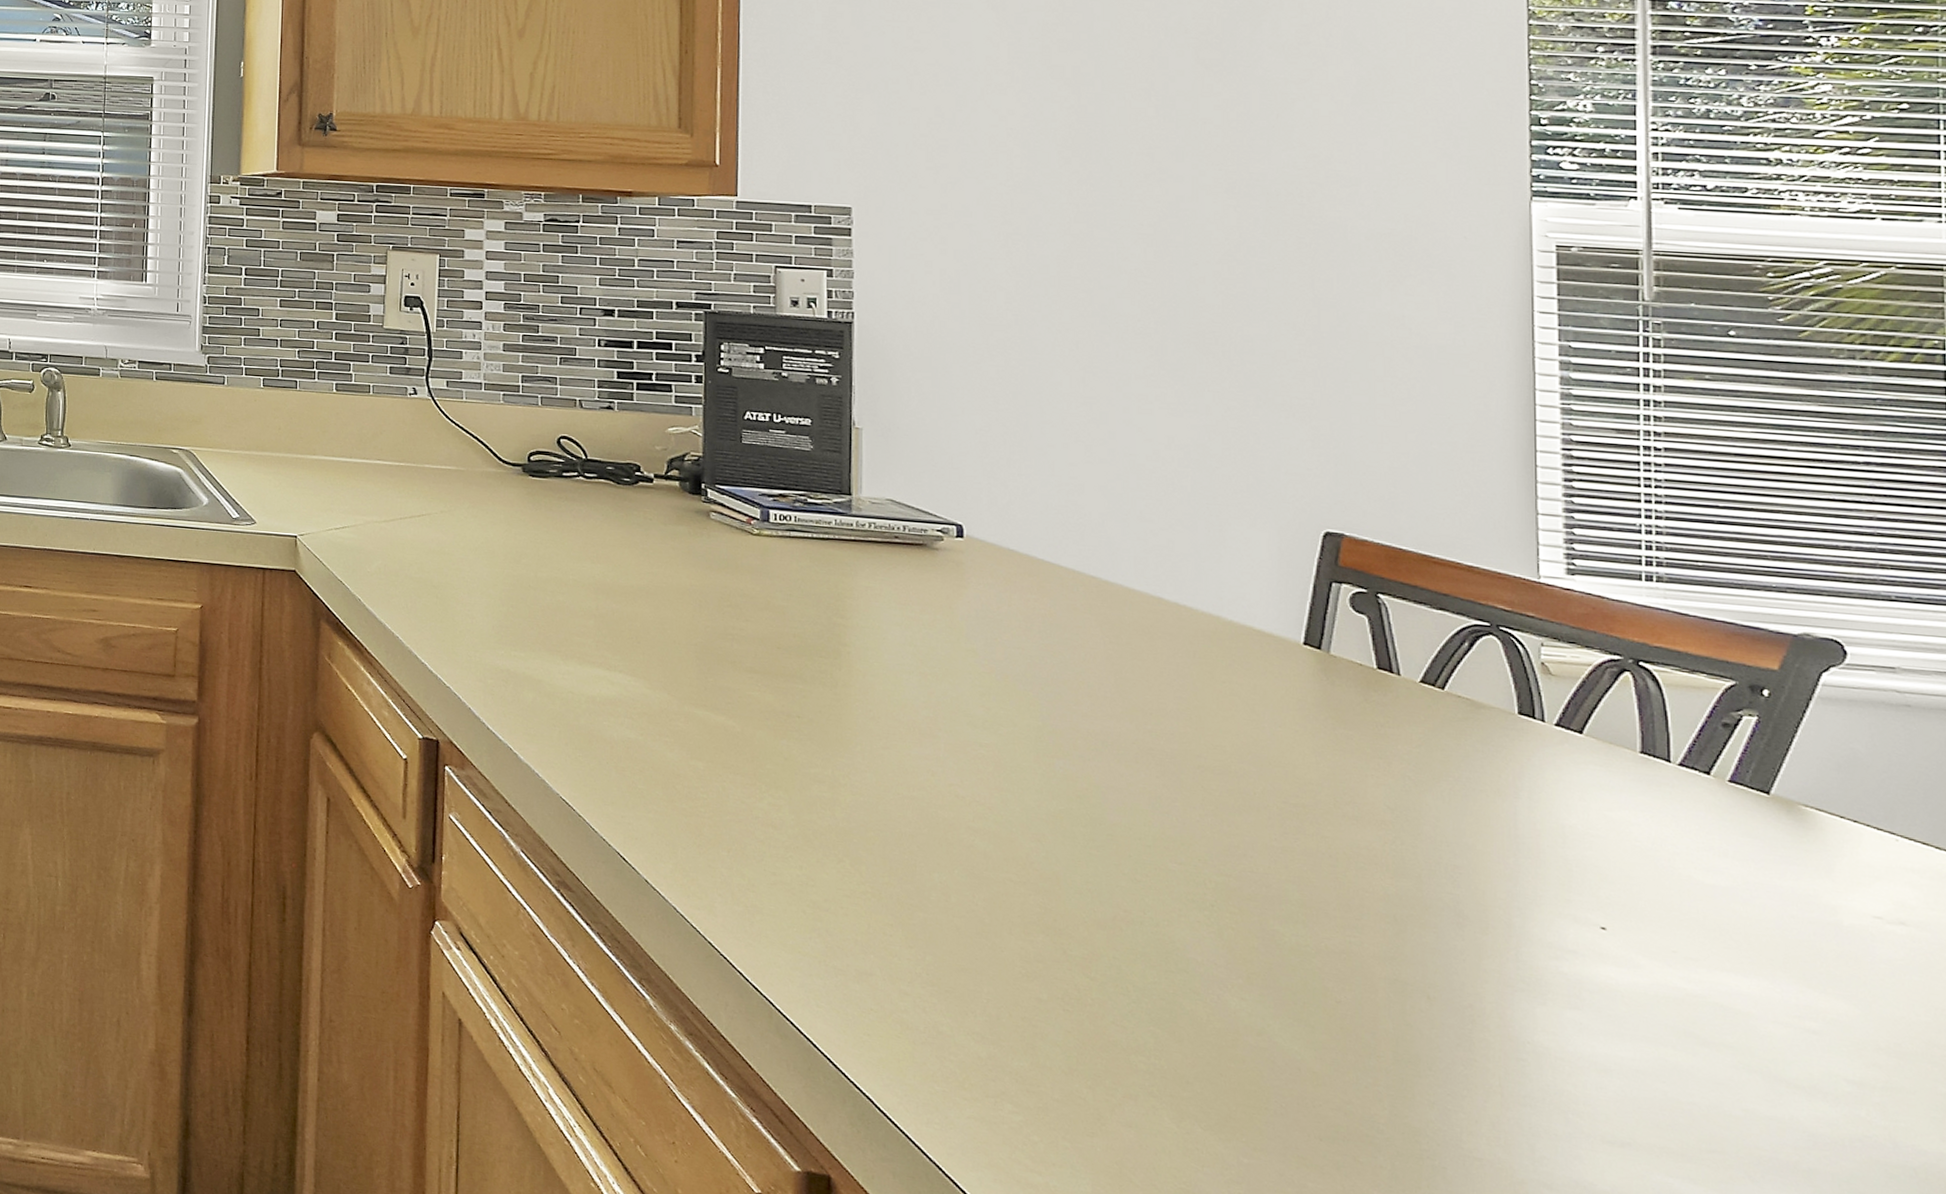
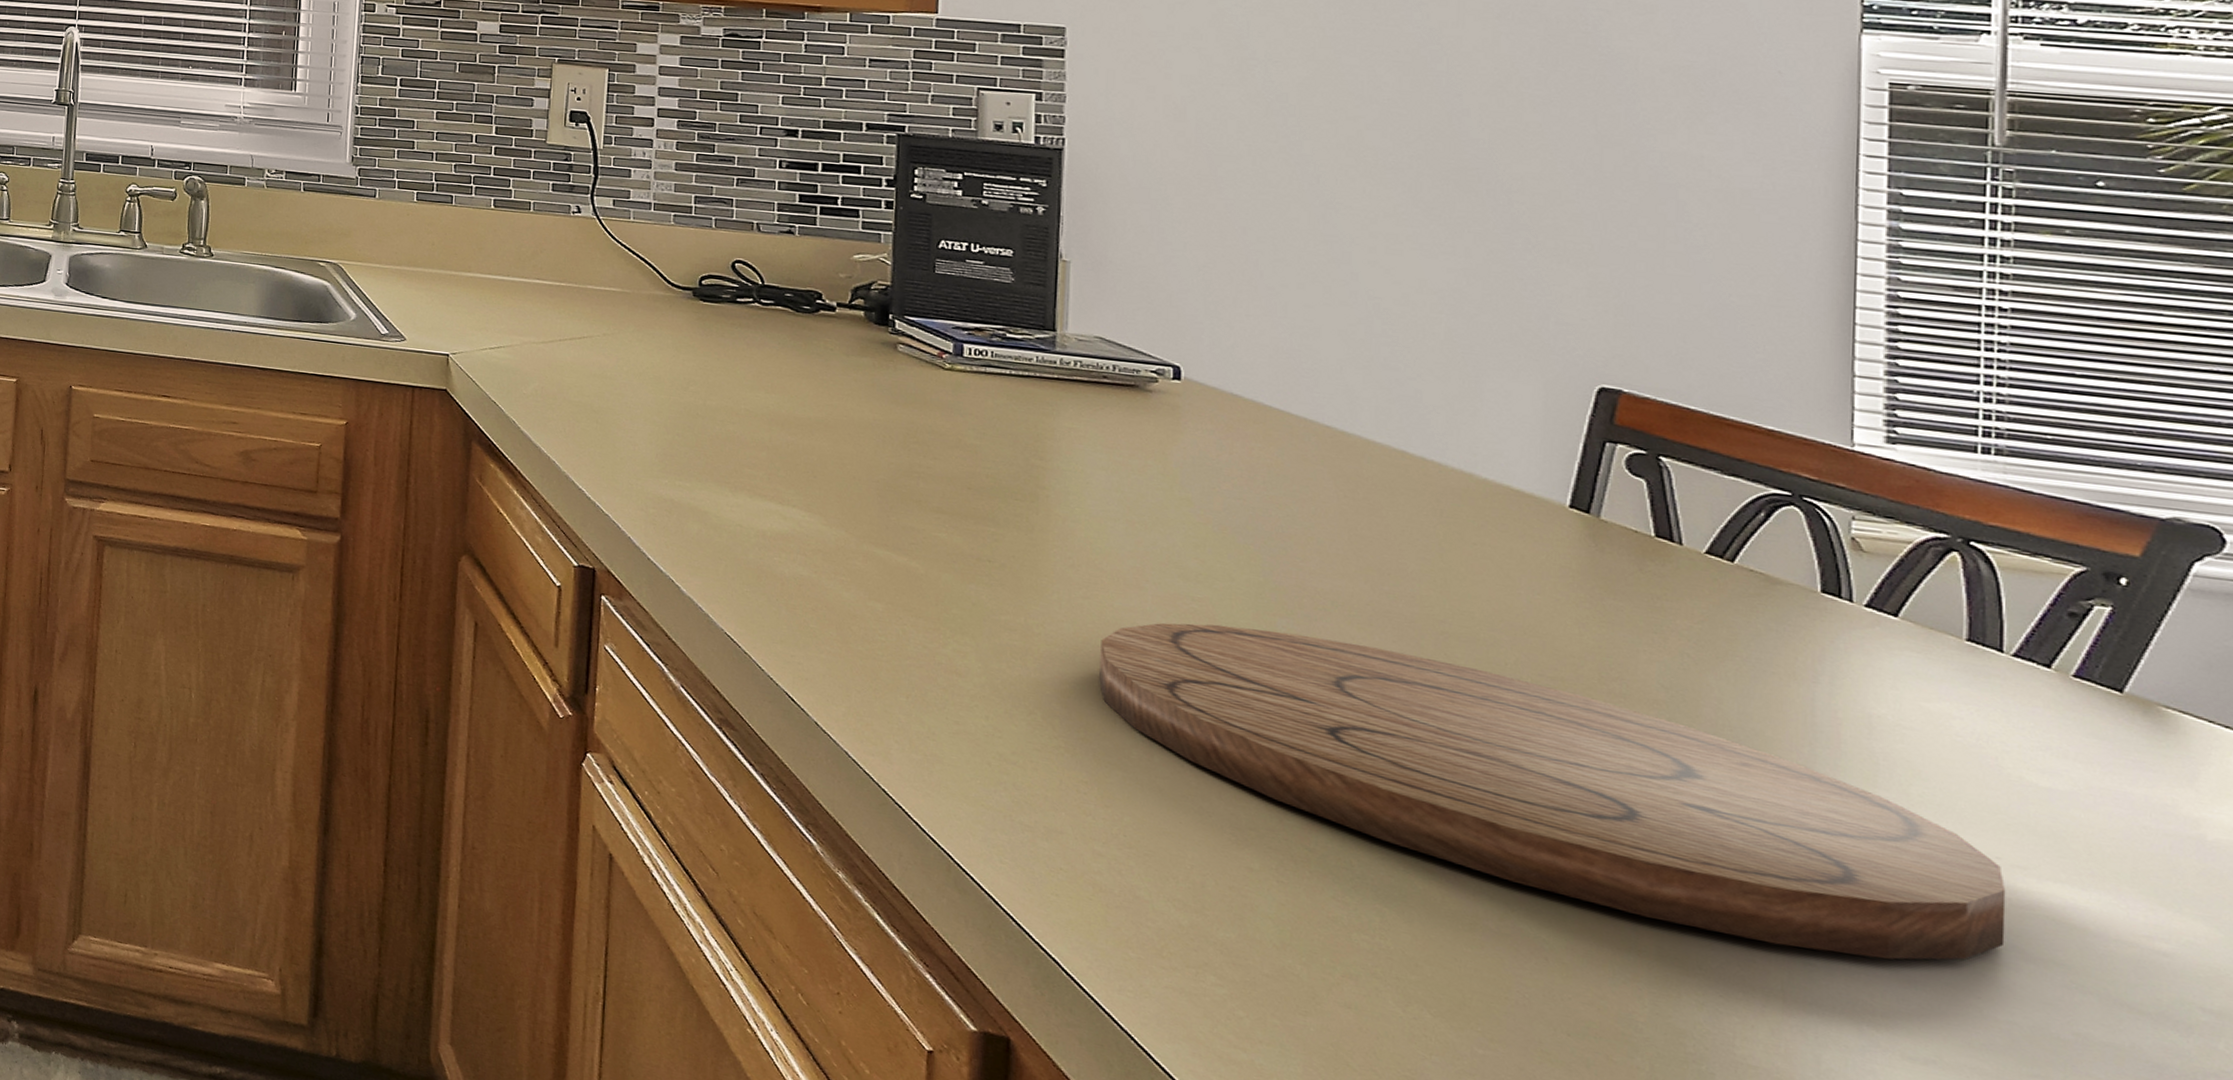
cutting board: none [900,768,1683,1051] -> present [1099,622,2006,960]

